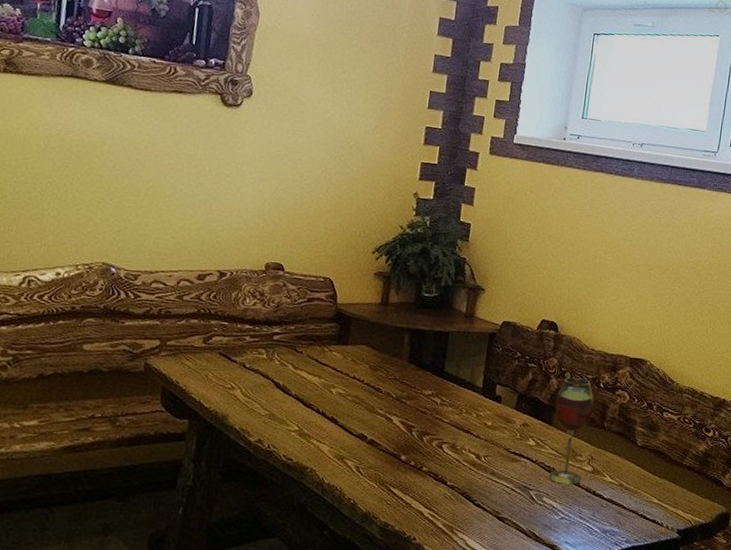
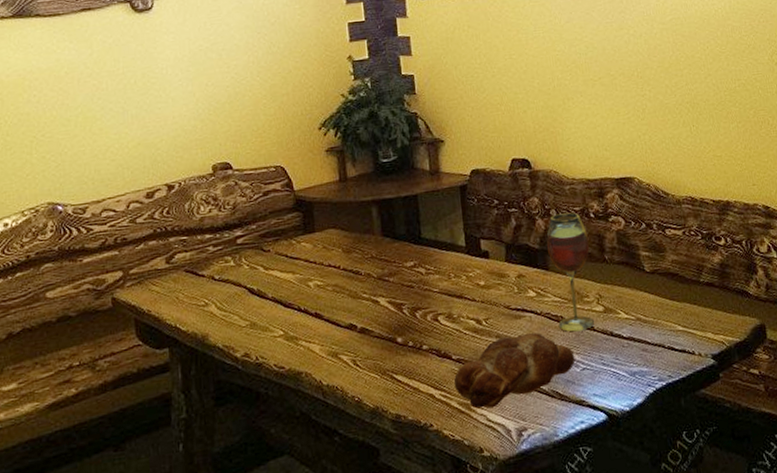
bread loaf: none [443,475,557,535] -> present [454,332,575,409]

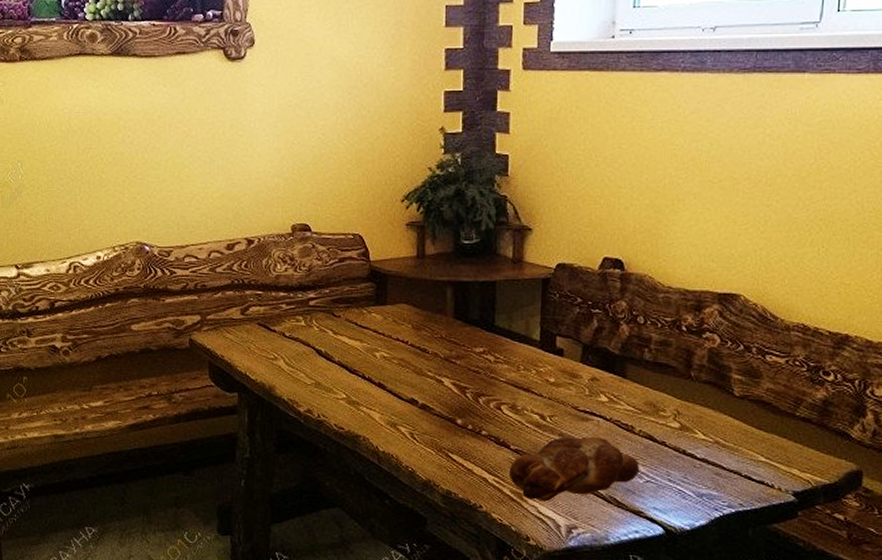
wineglass: present [546,212,594,332] -> none [627,322,677,444]

